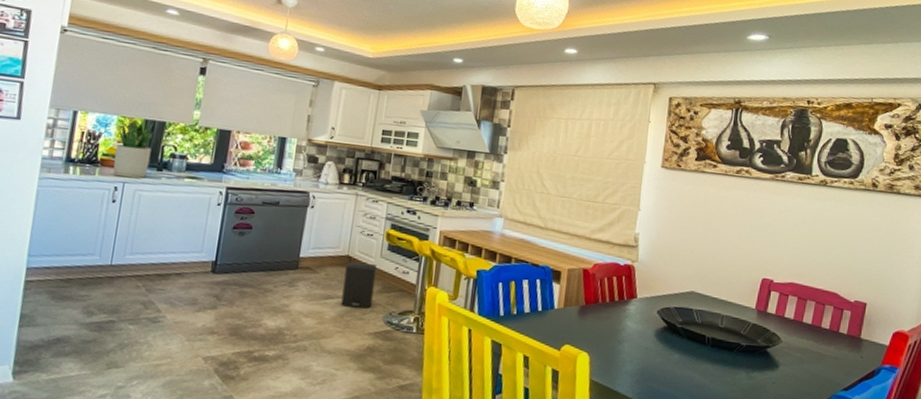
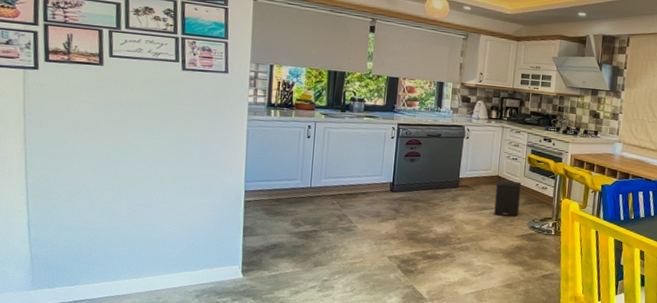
planter: present [113,119,156,179] -> none [305,70,337,119]

